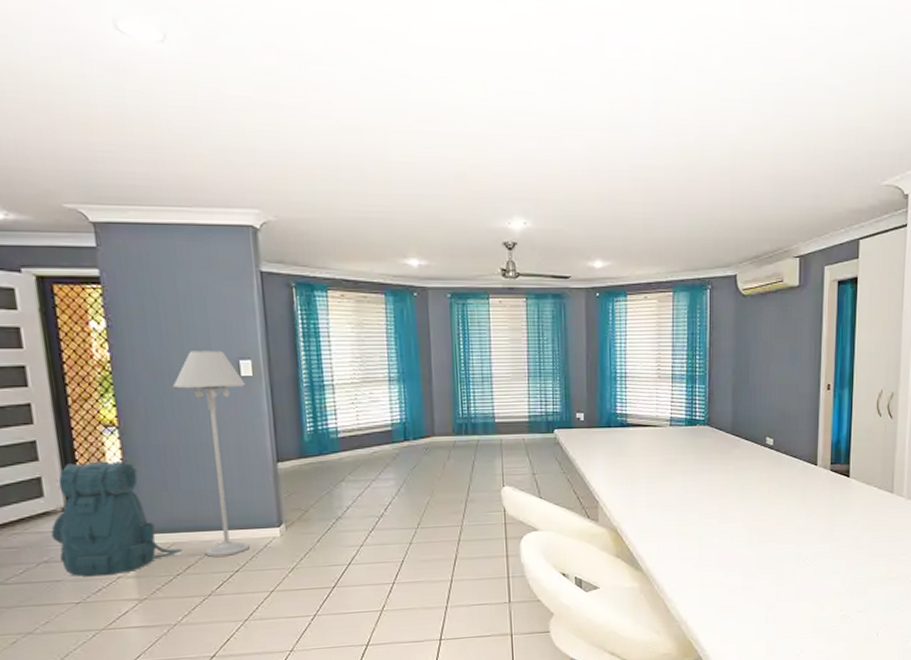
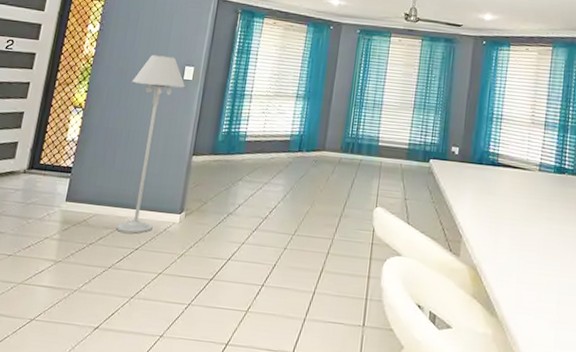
backpack: present [50,461,182,576] -> none [8,134,100,235]

